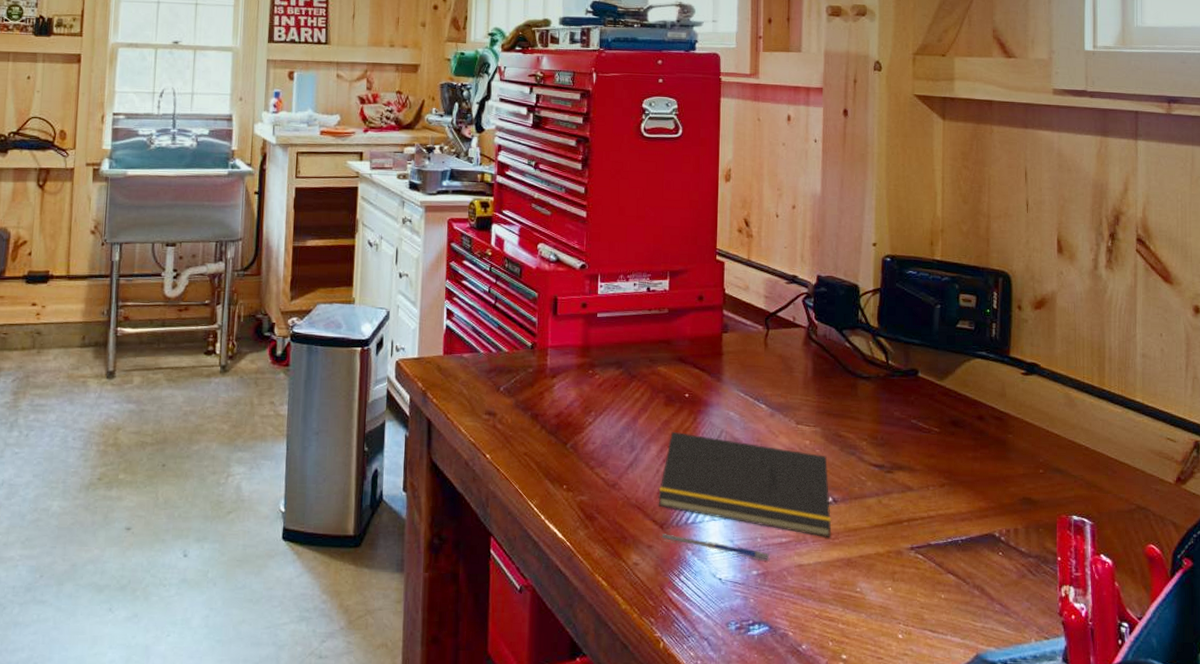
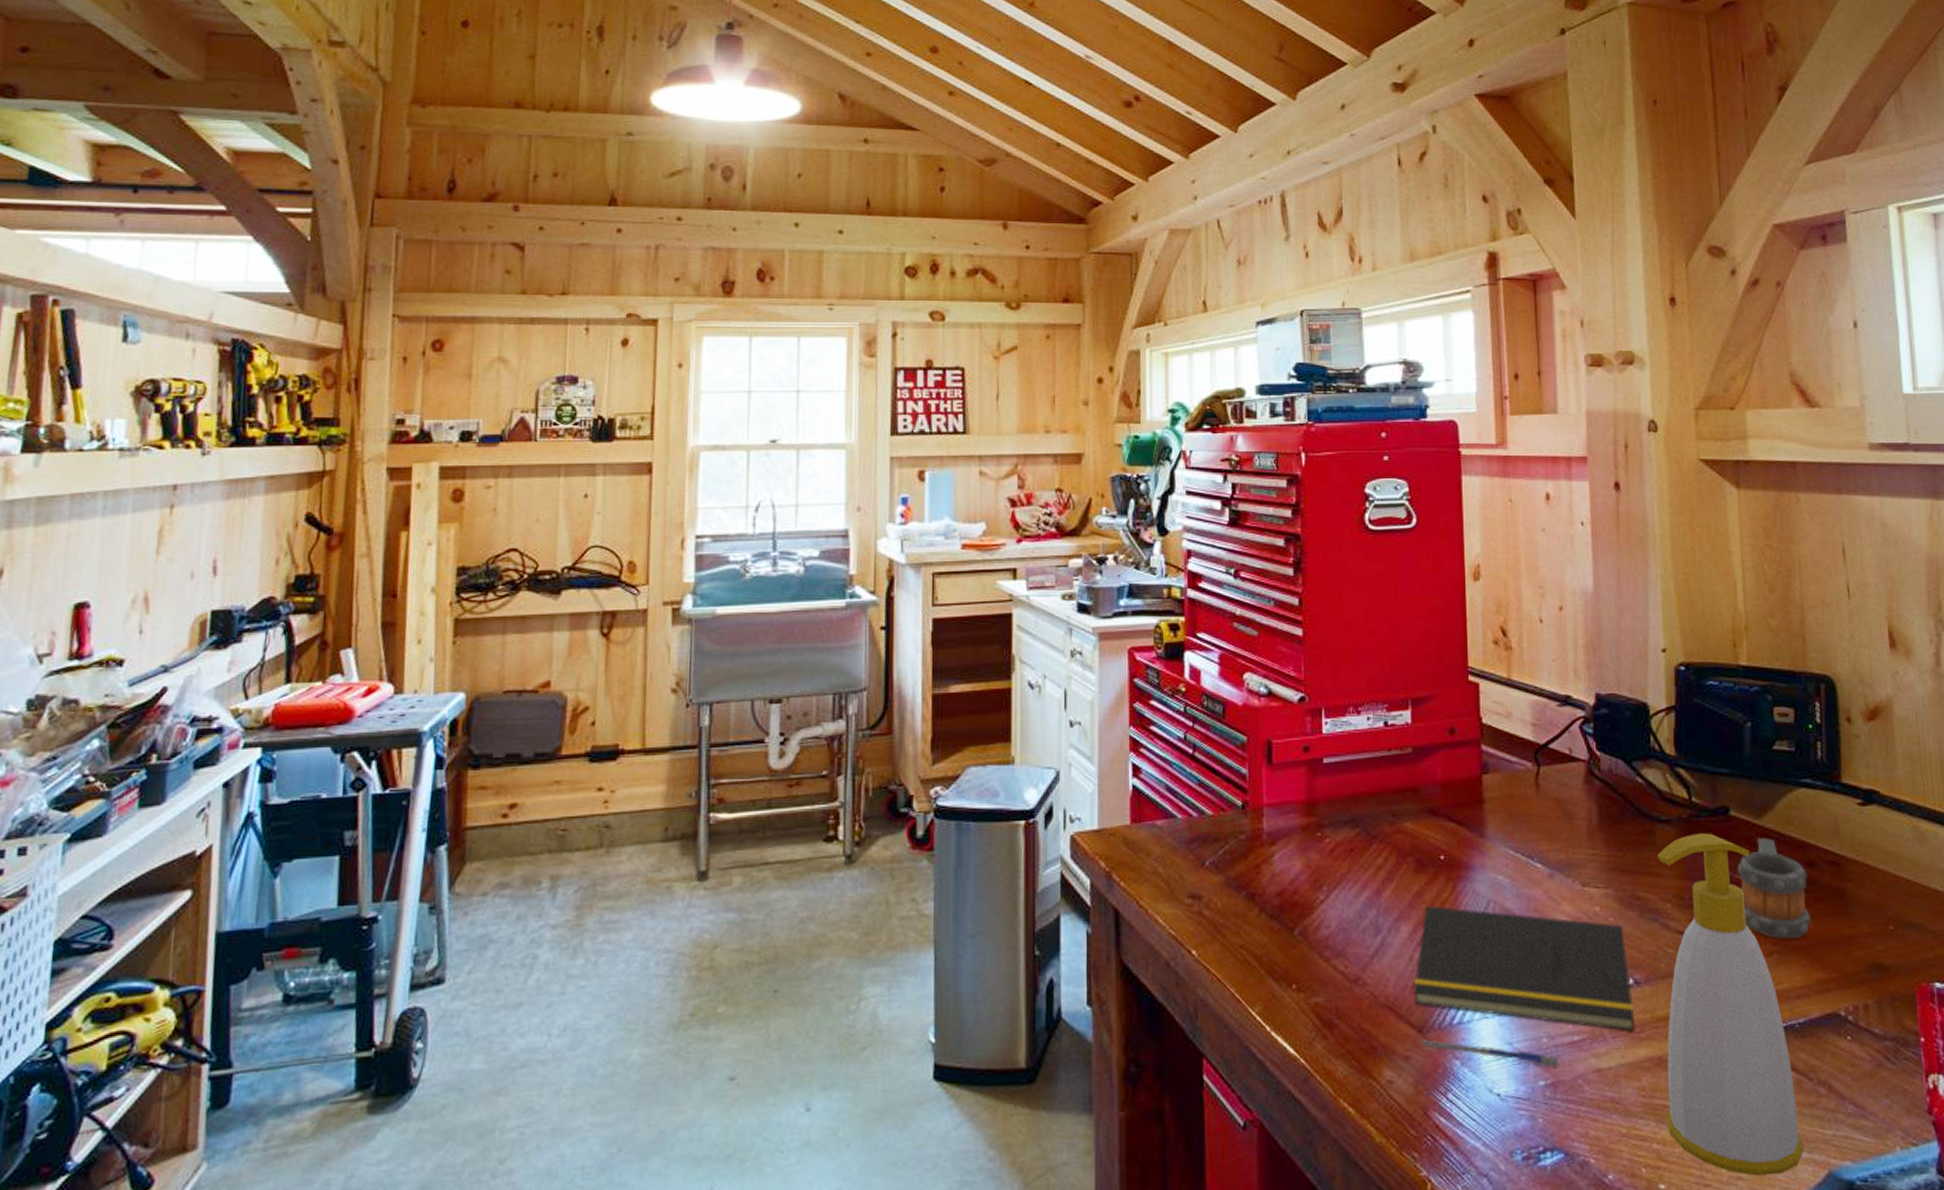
soap bottle: none [850,389,958,654] -> present [1658,833,1804,1176]
mug: none [921,395,978,475] -> present [1737,837,1812,940]

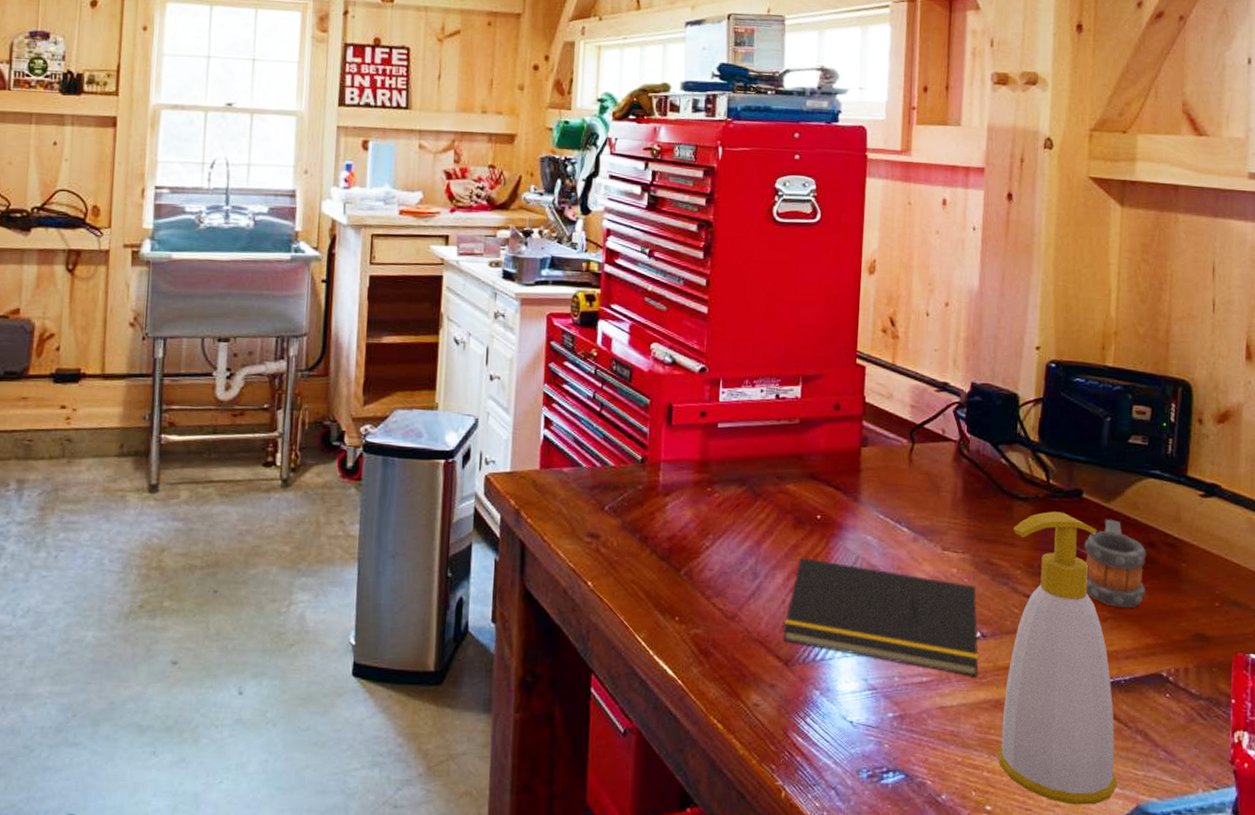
pen: present [1418,1040,1559,1068] -> none [783,671,907,703]

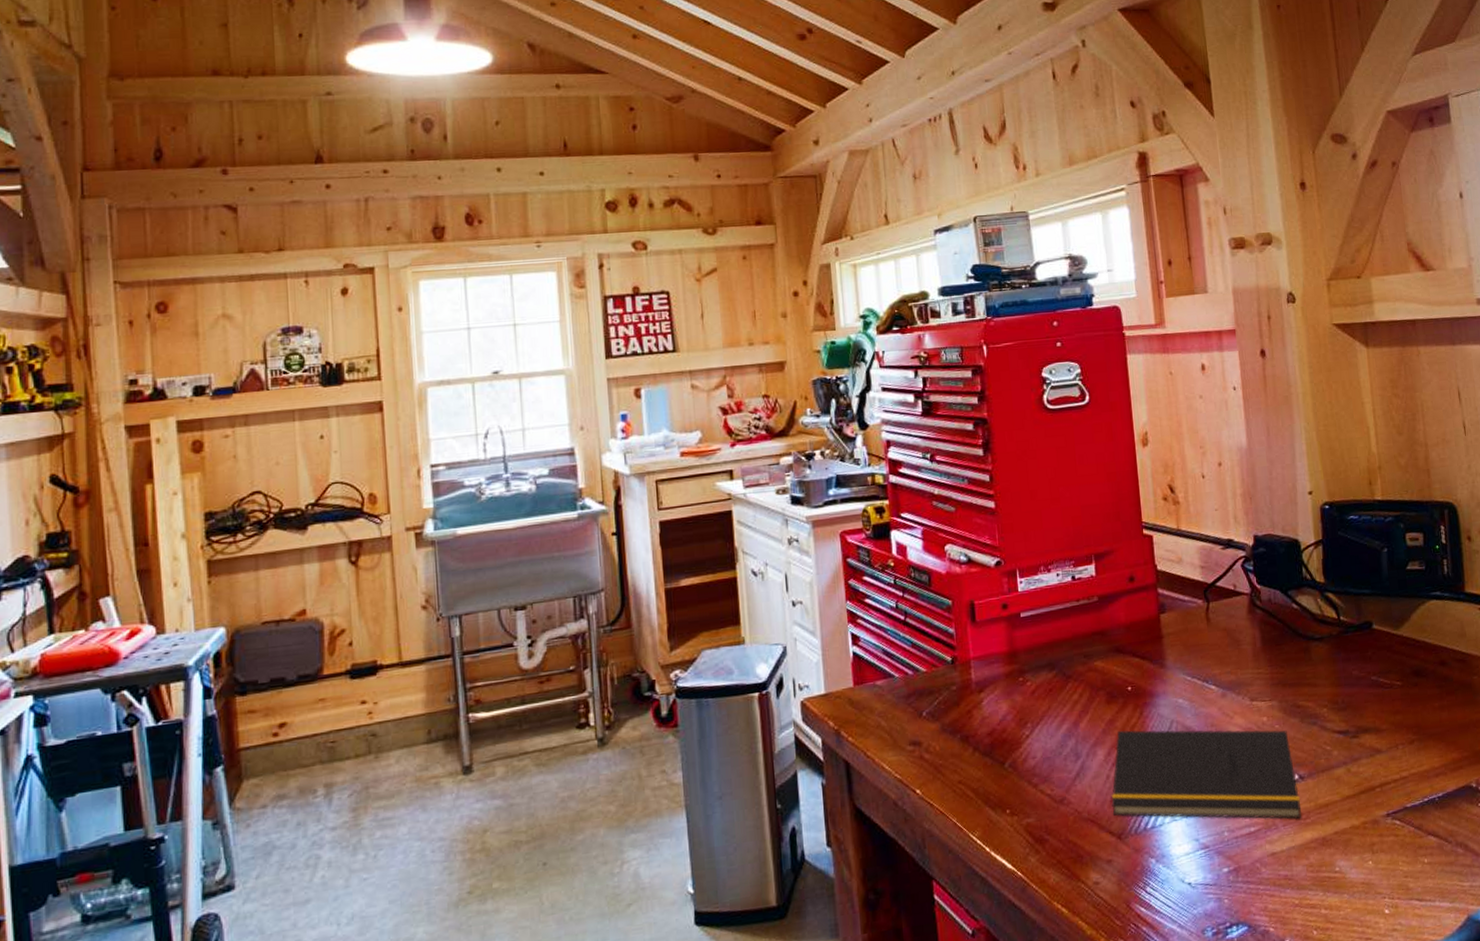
soap bottle: present [997,511,1117,805] -> none [1314,645,1447,927]
mug: present [1084,519,1147,609] -> none [1381,645,1445,729]

